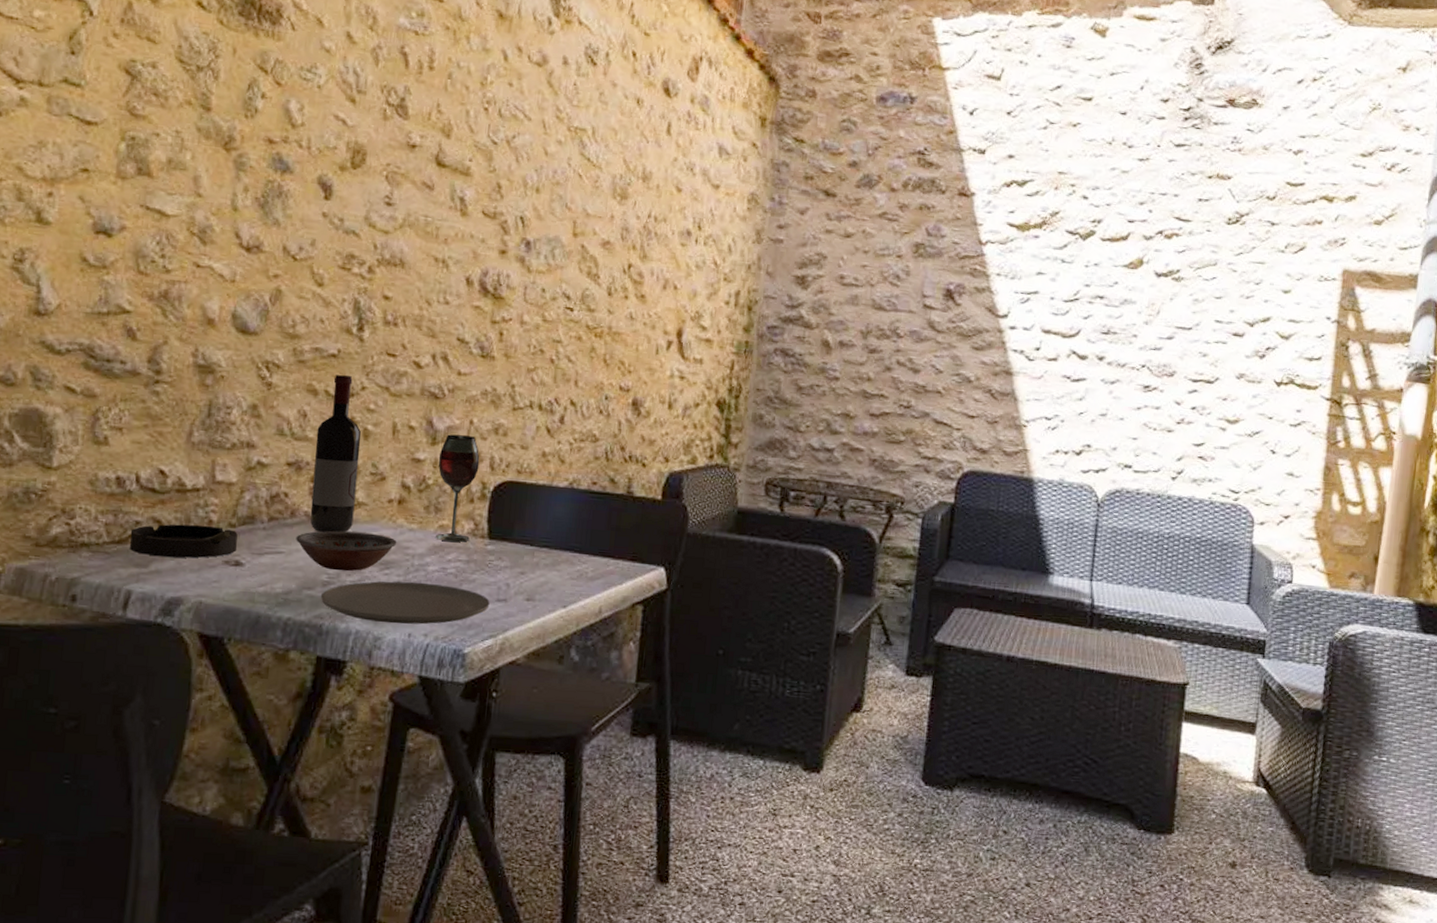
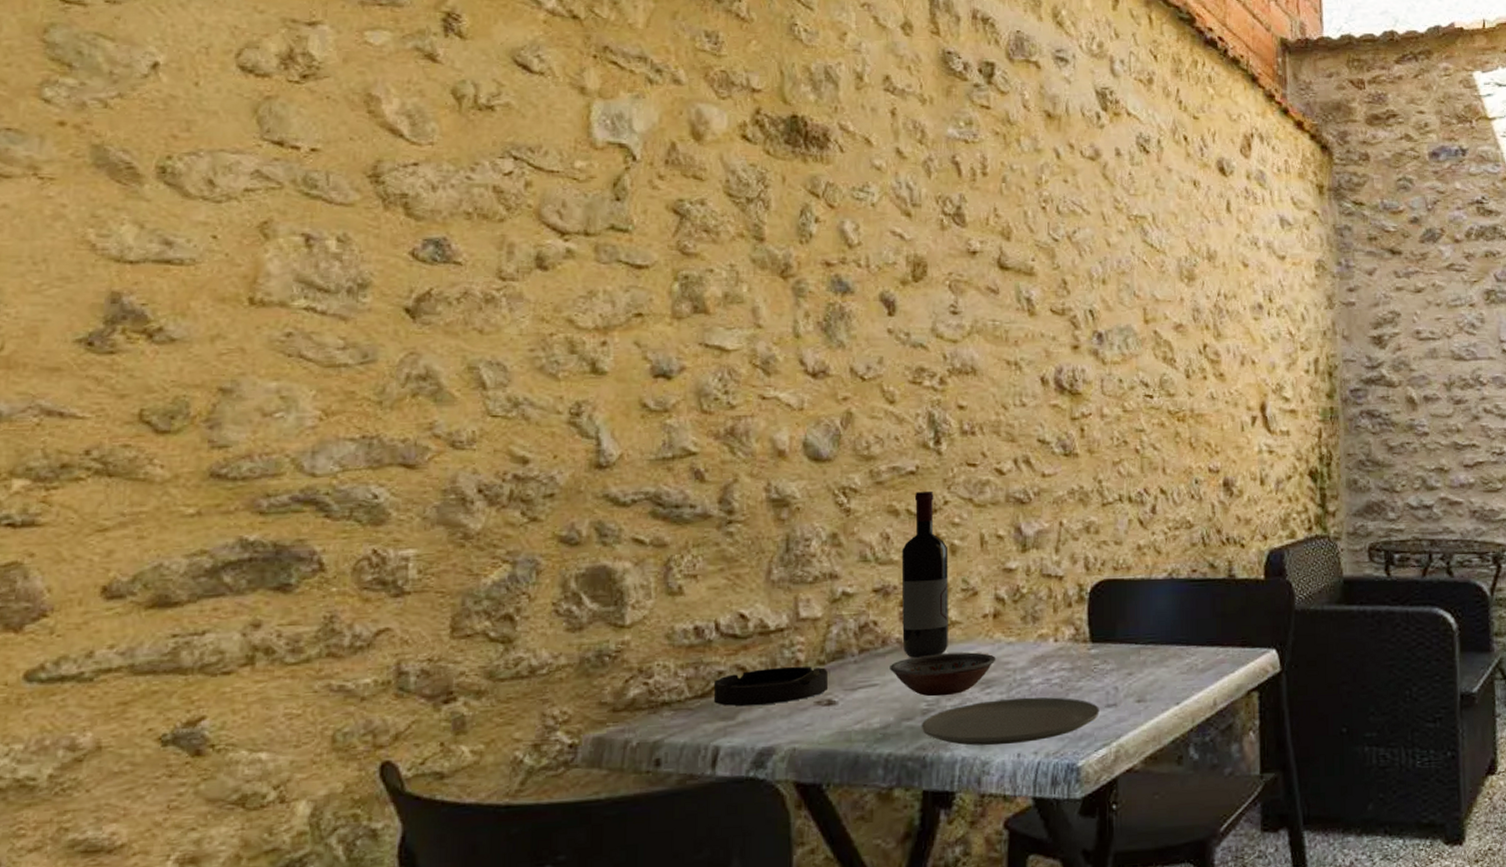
wineglass: present [436,434,480,542] -> none [1031,538,1074,651]

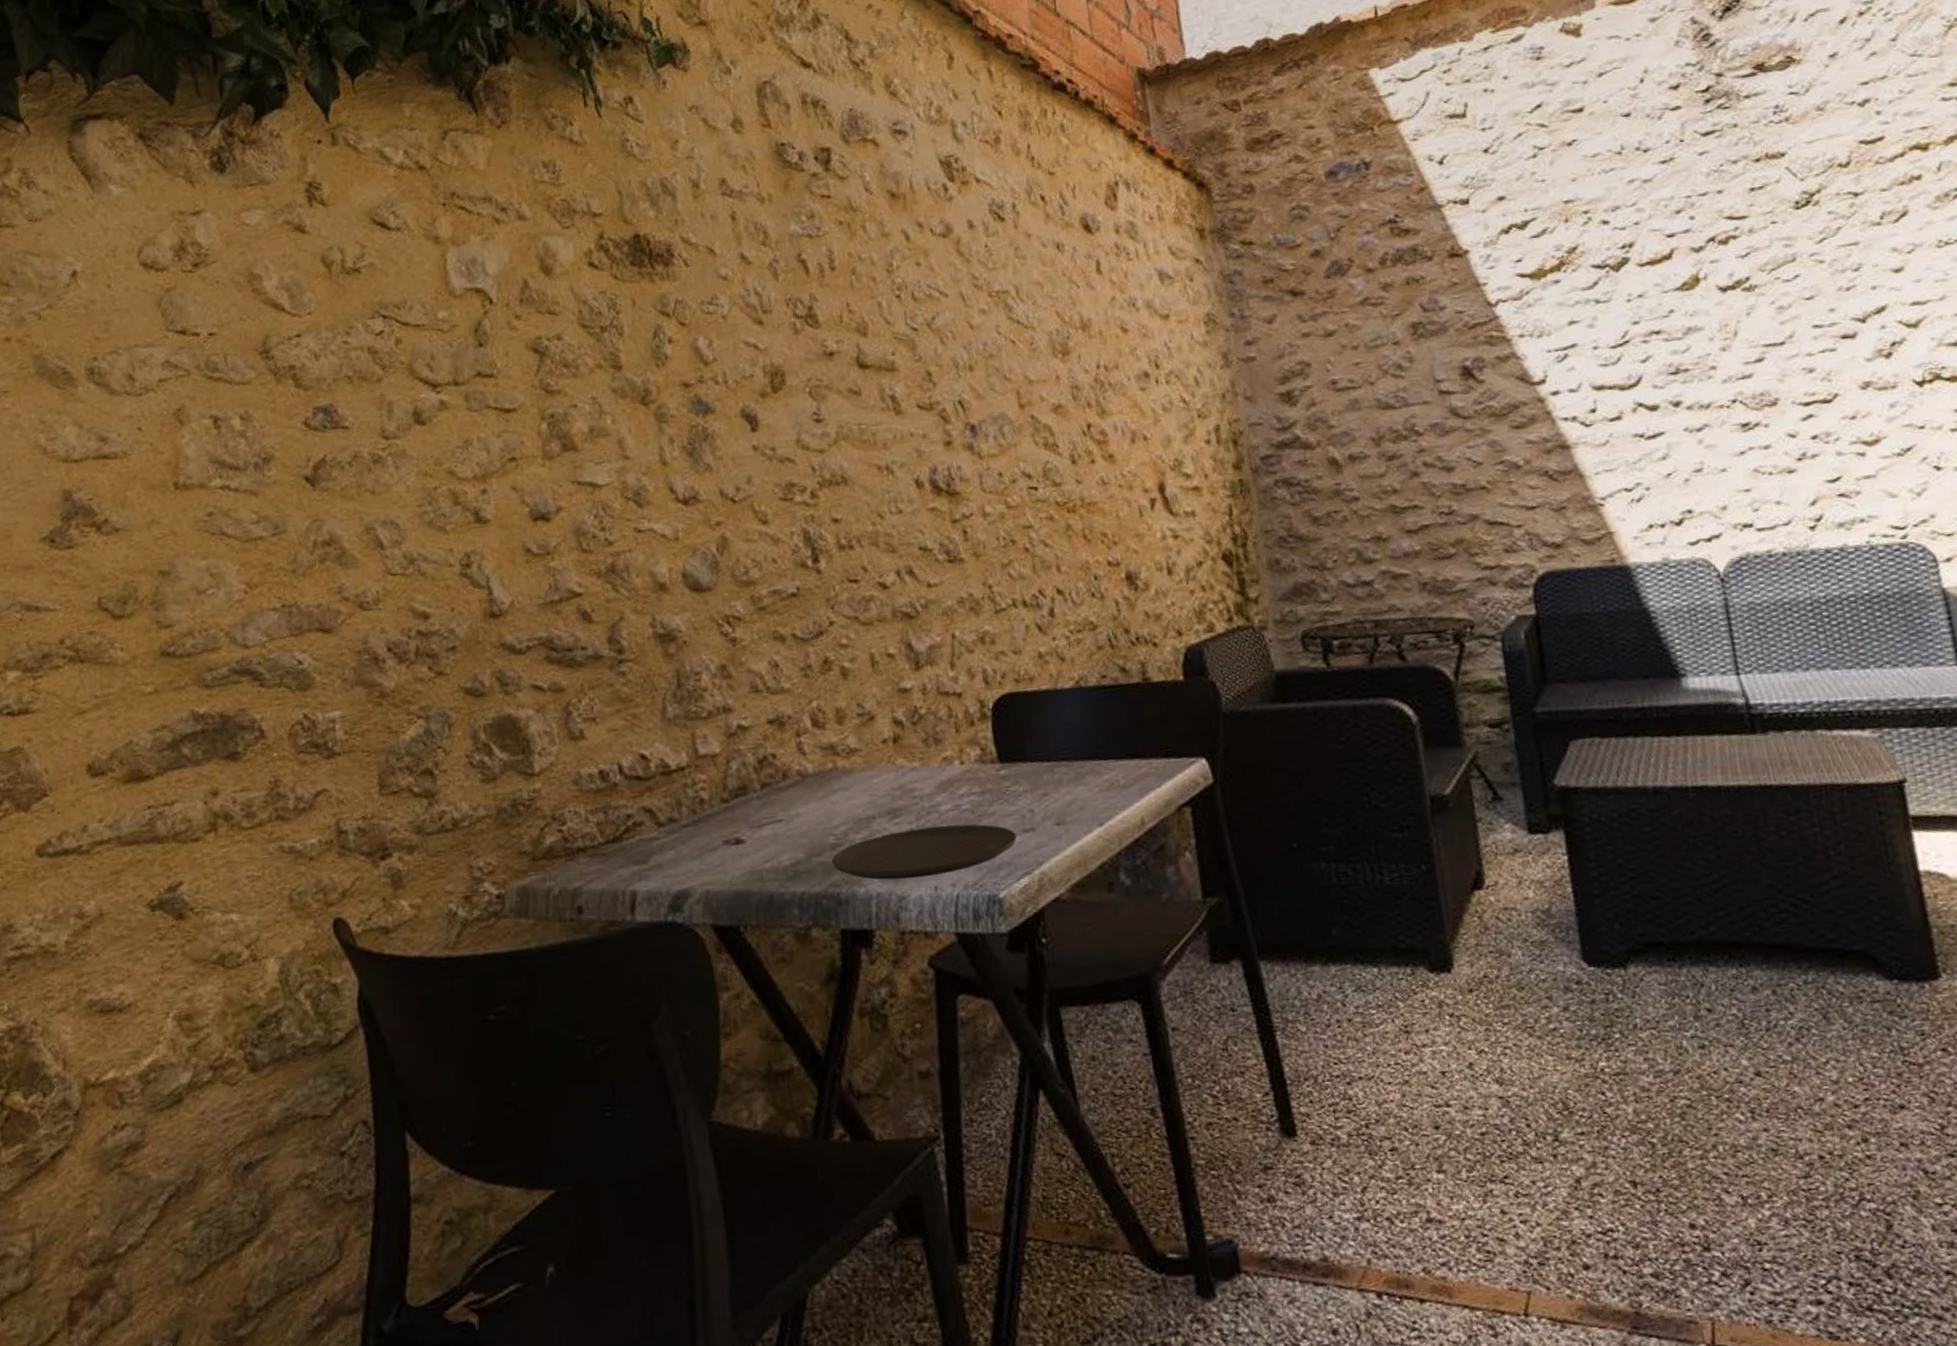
ashtray: present [713,666,828,707] -> none [623,804,734,850]
bowl: present [890,652,996,697] -> none [793,780,901,830]
wine bottle: present [901,492,949,658] -> none [792,613,850,790]

